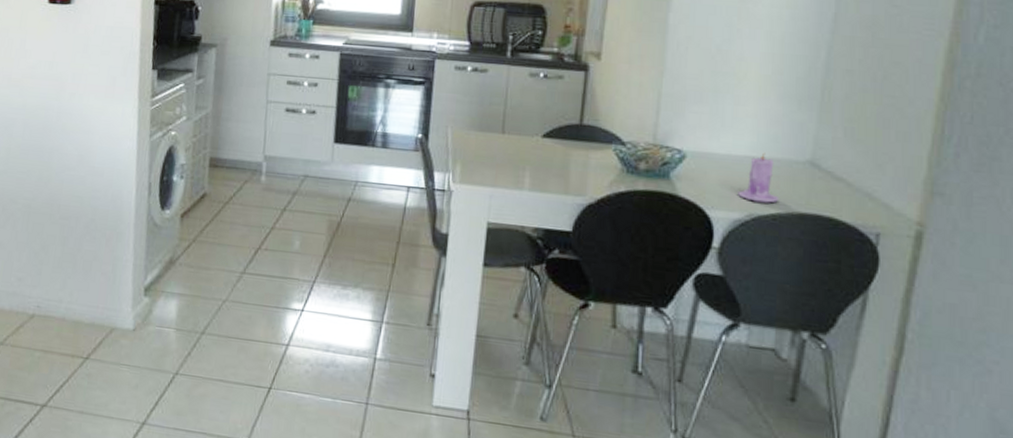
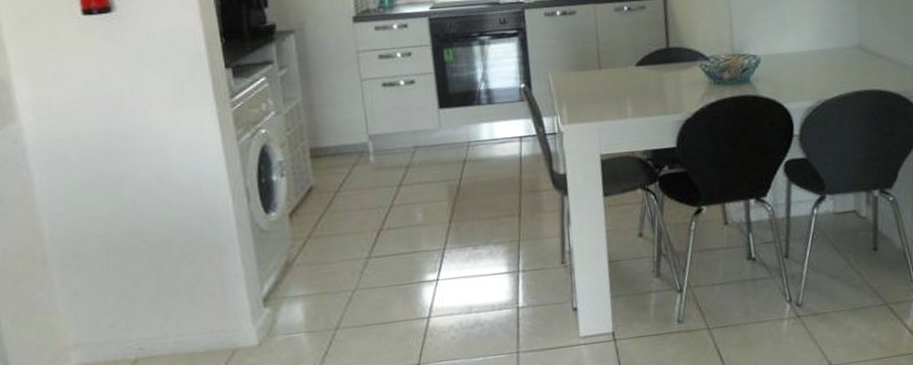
candle: present [738,152,780,203] -> none [807,45,840,89]

